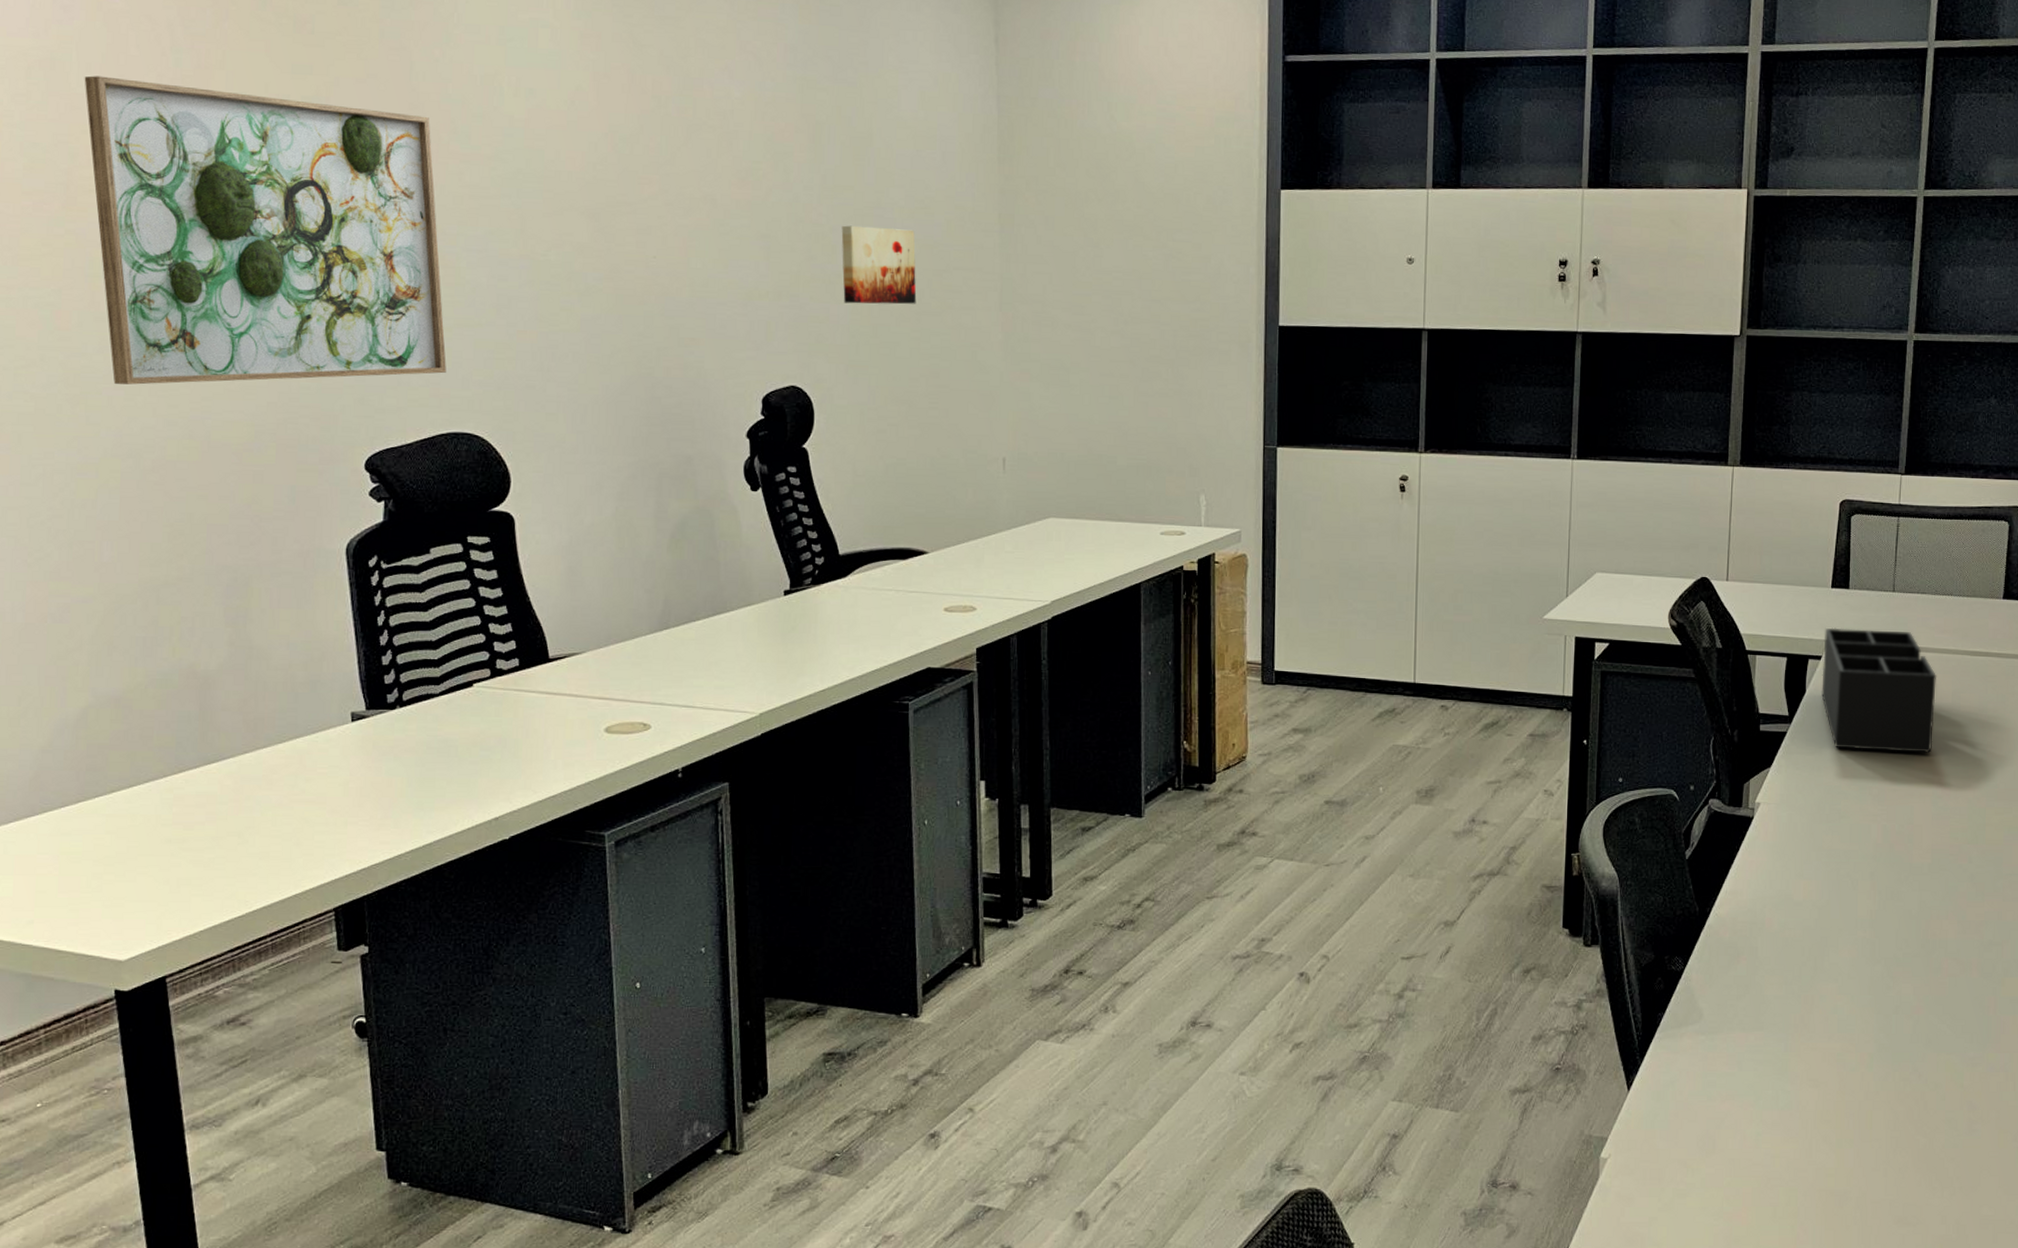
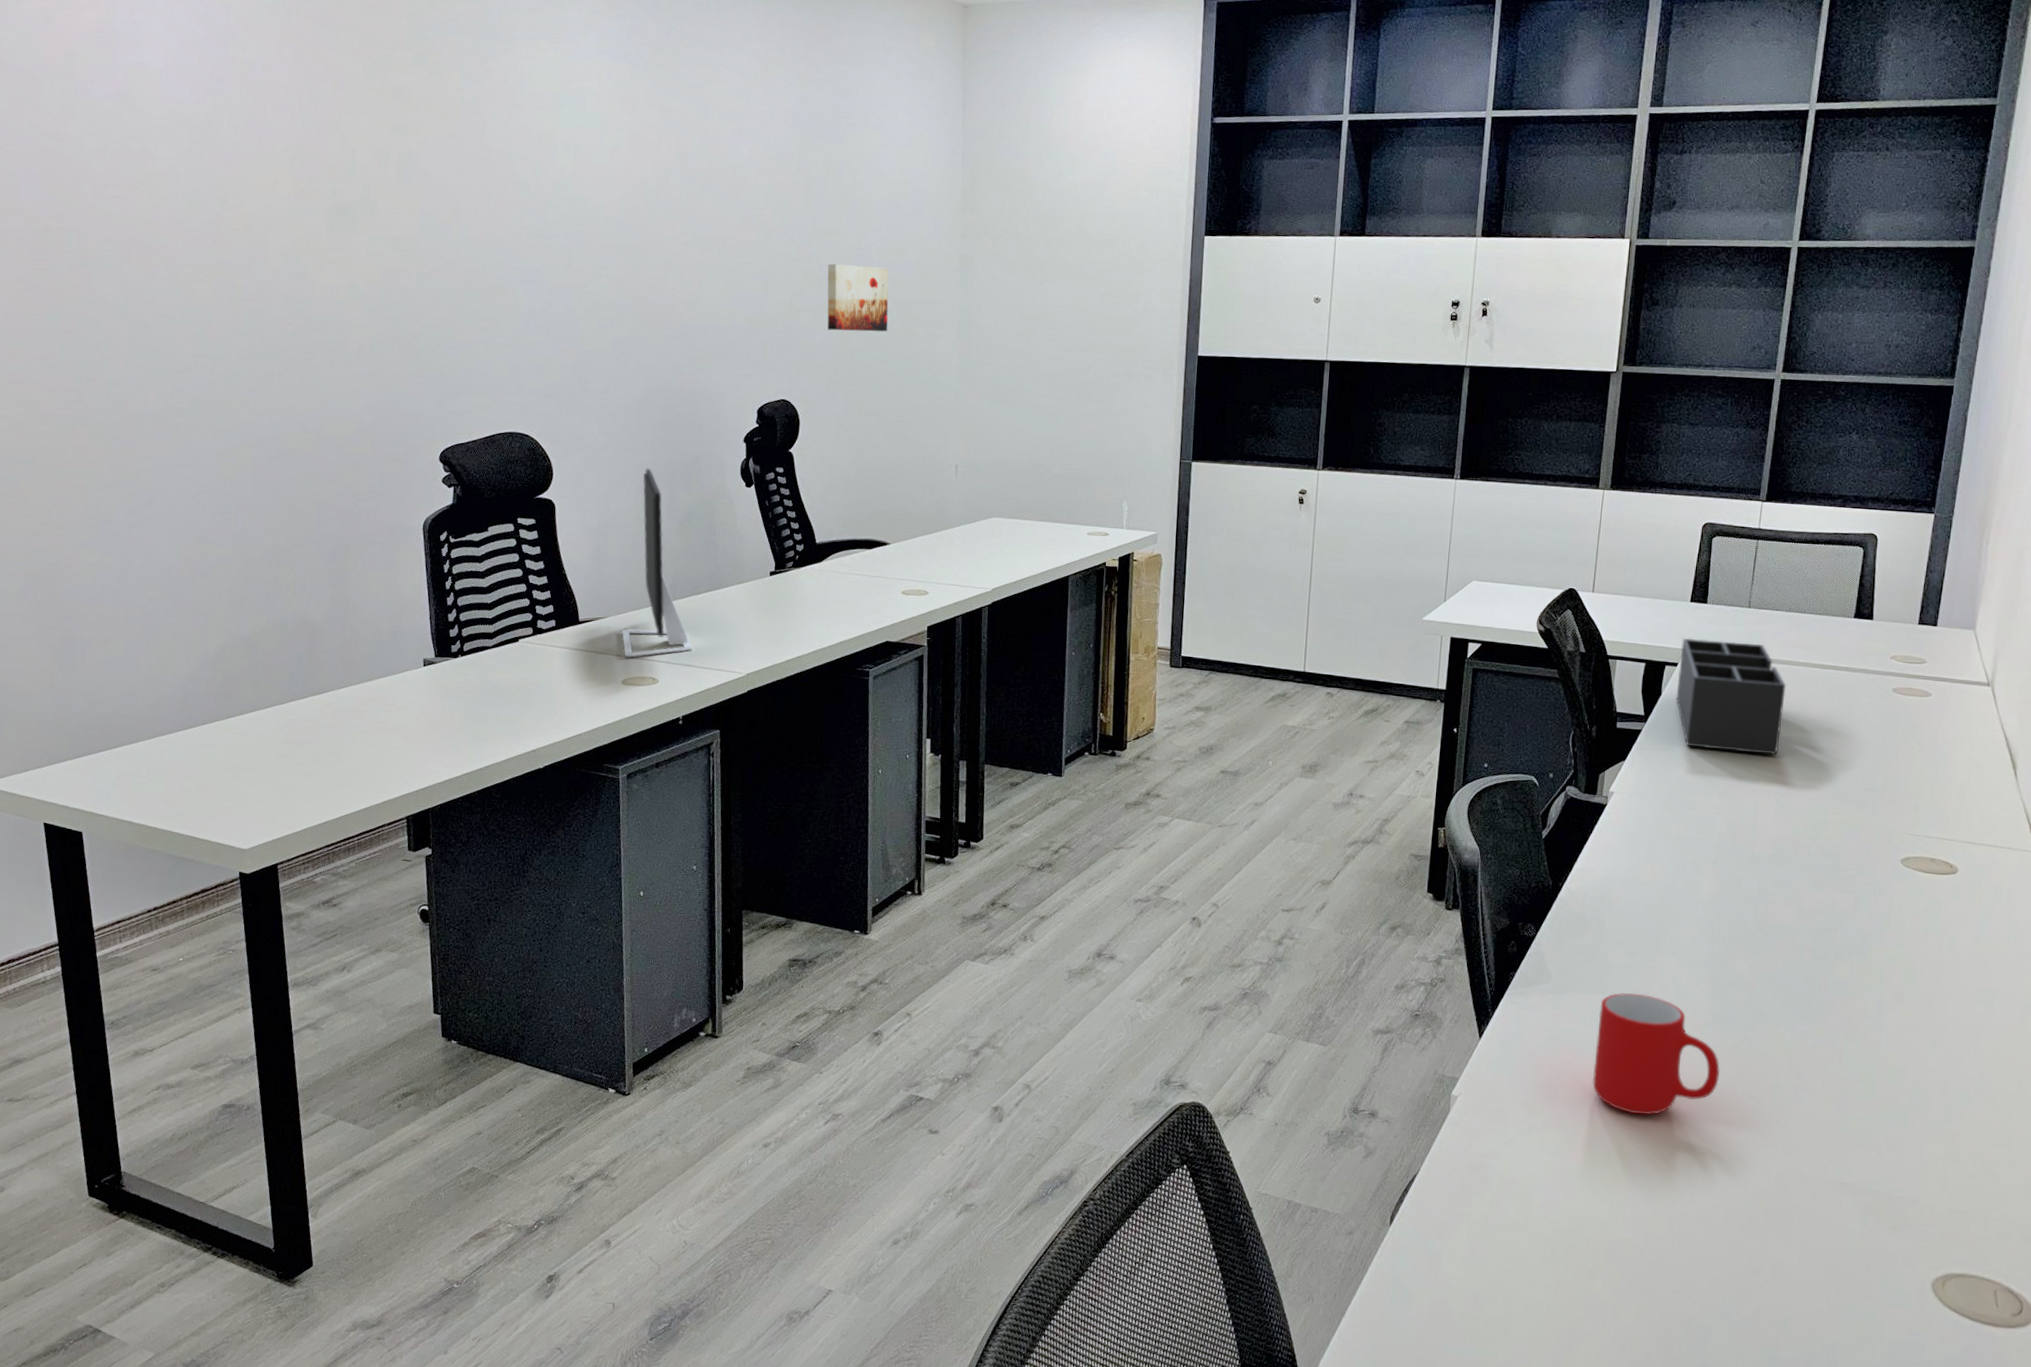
wall art: present [84,76,446,385] -> none [232,135,505,388]
monitor: none [602,471,692,700] -> present [621,468,693,657]
cup: none [1753,1027,1890,1164] -> present [1592,992,1721,1115]

